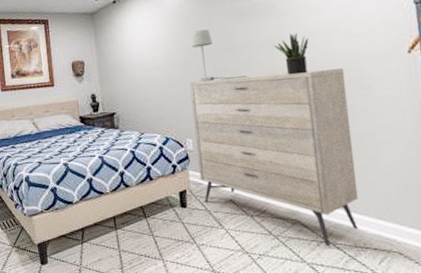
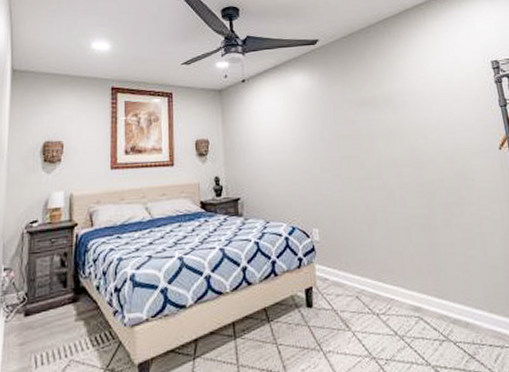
dresser: present [189,68,359,247] -> none [316,160,474,346]
table lamp: present [191,29,247,82] -> none [317,116,369,168]
potted plant: present [273,33,309,75] -> none [391,125,421,165]

